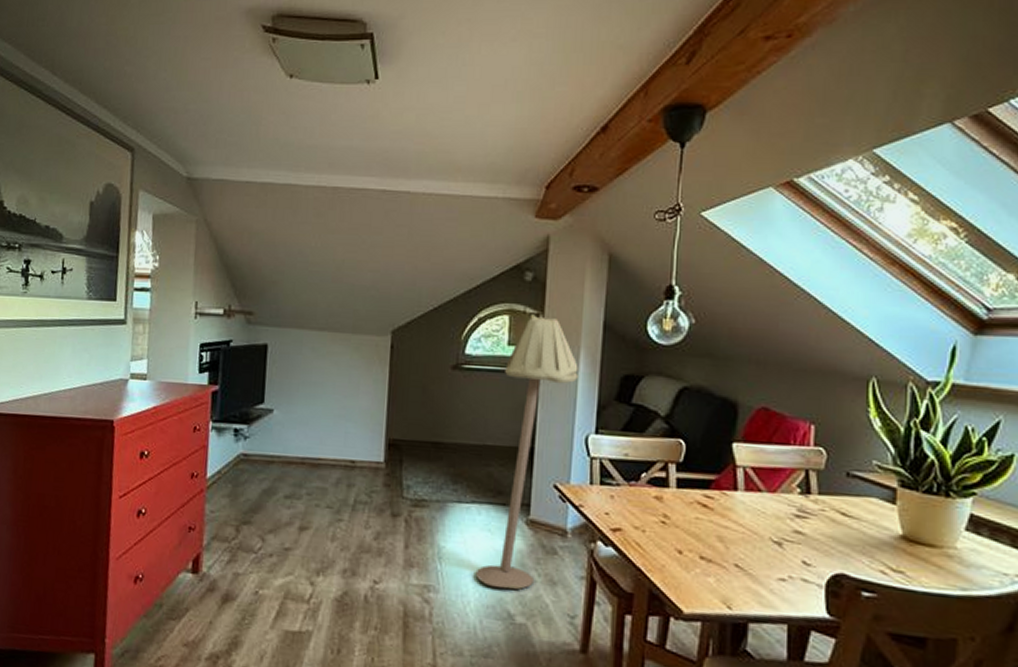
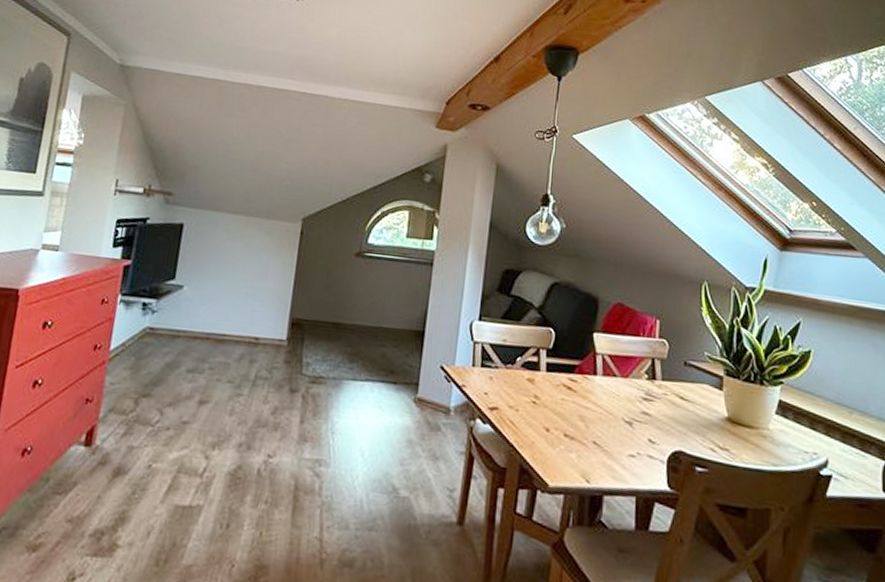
floor lamp: present [475,314,579,590] -> none [365,211,467,465]

